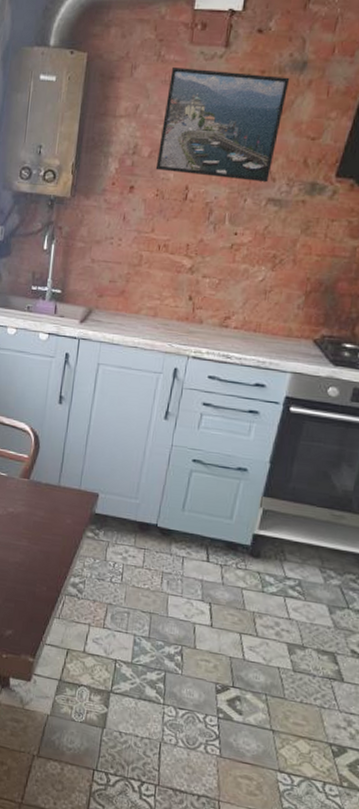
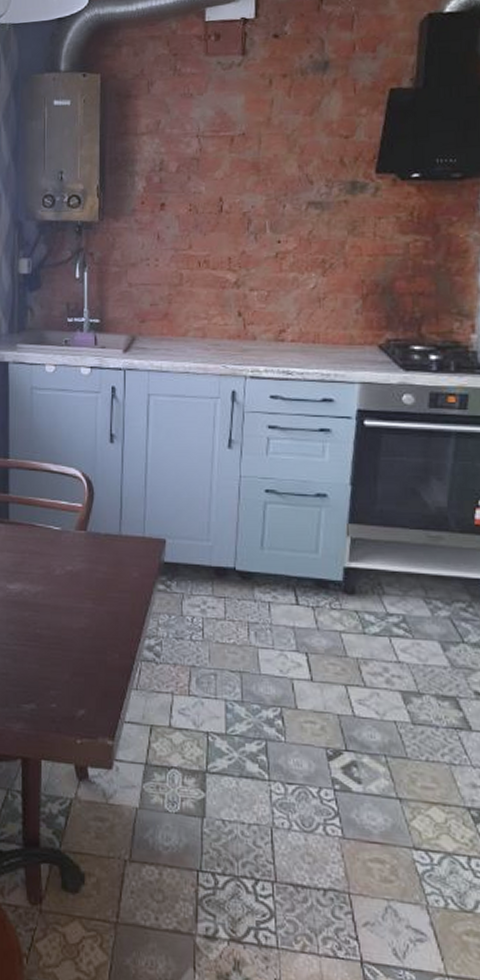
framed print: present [155,68,290,183] -> none [185,78,314,186]

